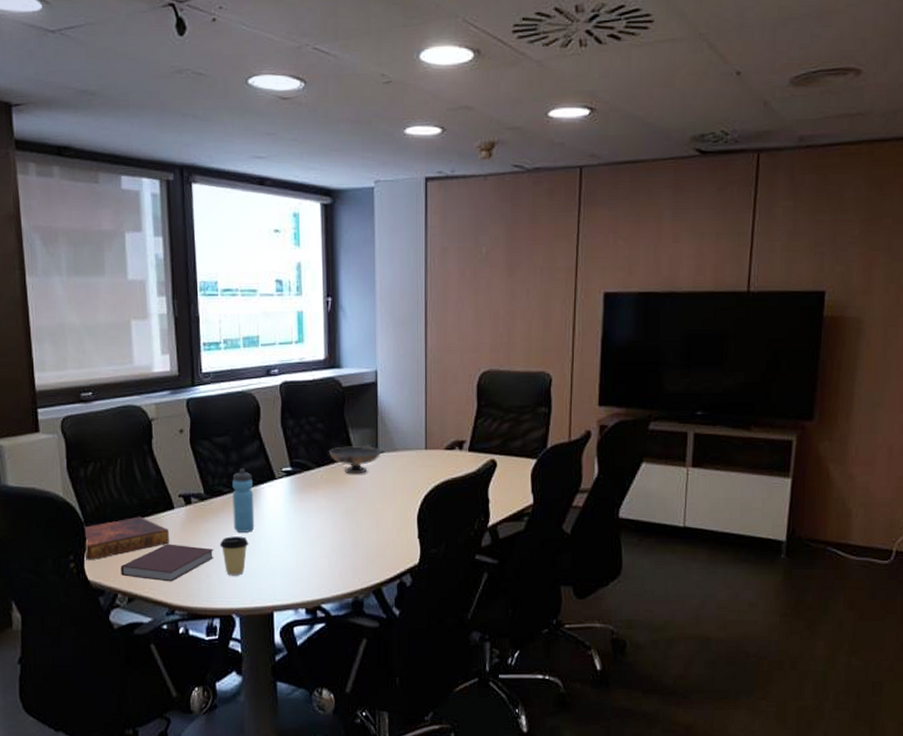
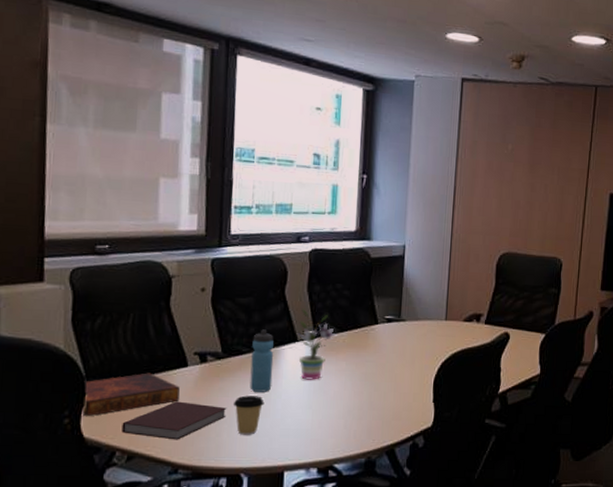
potted plant: none [275,445,314,519] -> present [297,309,337,380]
decorative bowl: present [329,445,382,474] -> none [353,313,404,340]

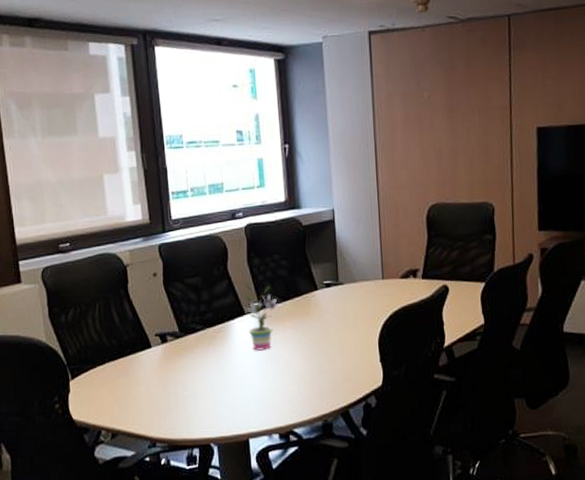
book: present [80,373,180,417] -> none [67,356,148,401]
notebook: present [122,401,227,440] -> none [103,380,191,417]
coffee cup: present [234,395,265,435] -> none [196,369,223,407]
water bottle: present [250,329,274,392] -> none [204,306,228,366]

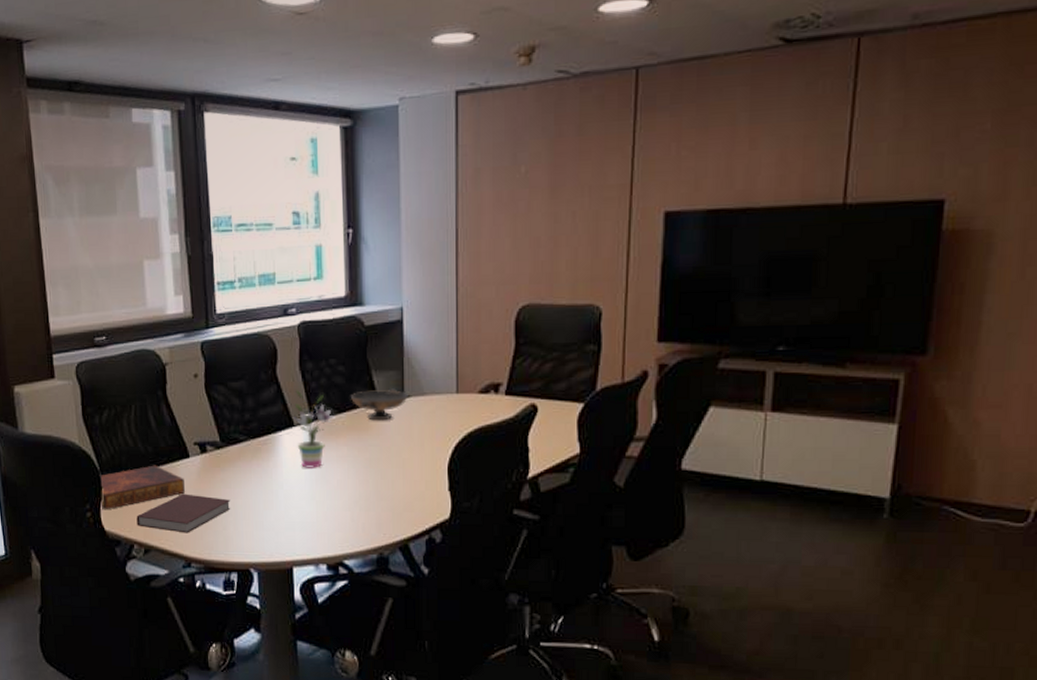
book: none [67,356,148,401] -> present [99,465,185,510]
notebook: none [103,380,191,417] -> present [136,493,231,533]
decorative bowl: none [294,278,342,306] -> present [351,389,408,421]

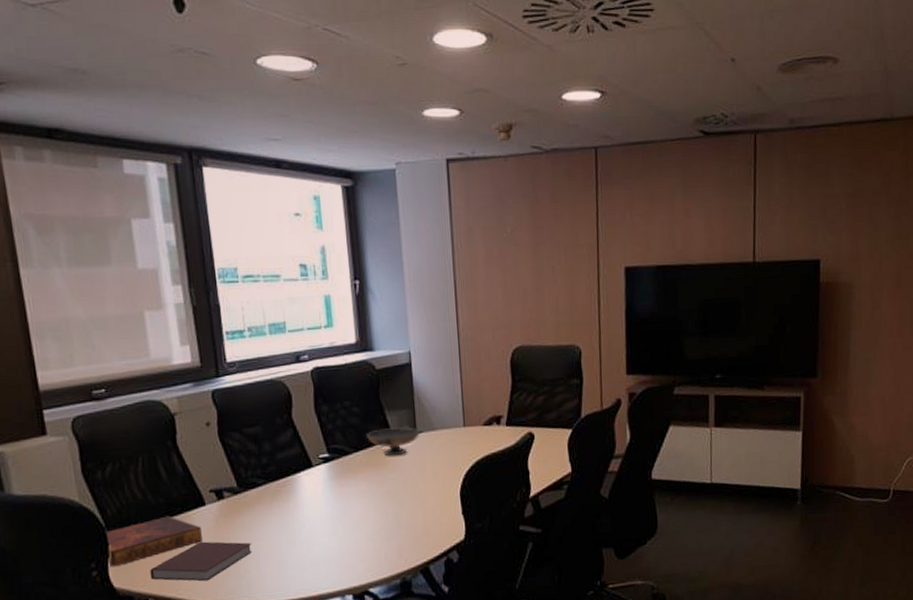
potted plant: present [293,390,335,468] -> none [311,432,353,506]

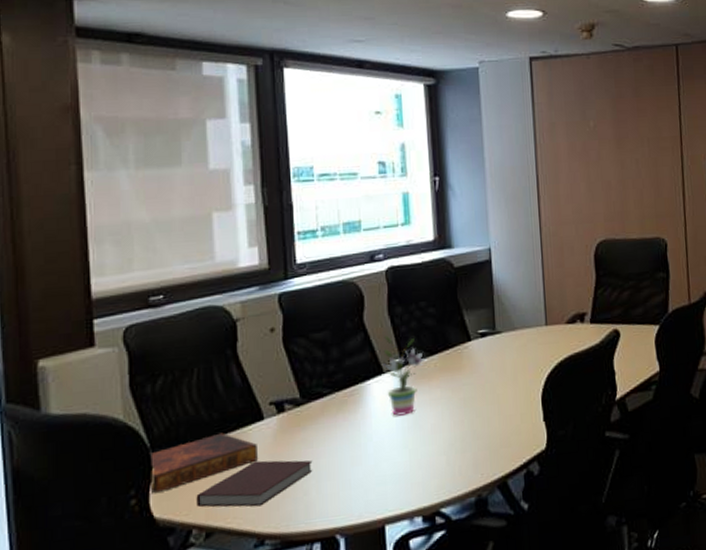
potted plant: none [311,432,353,506] -> present [382,335,427,416]
decorative bowl: present [367,426,421,456] -> none [443,326,500,359]

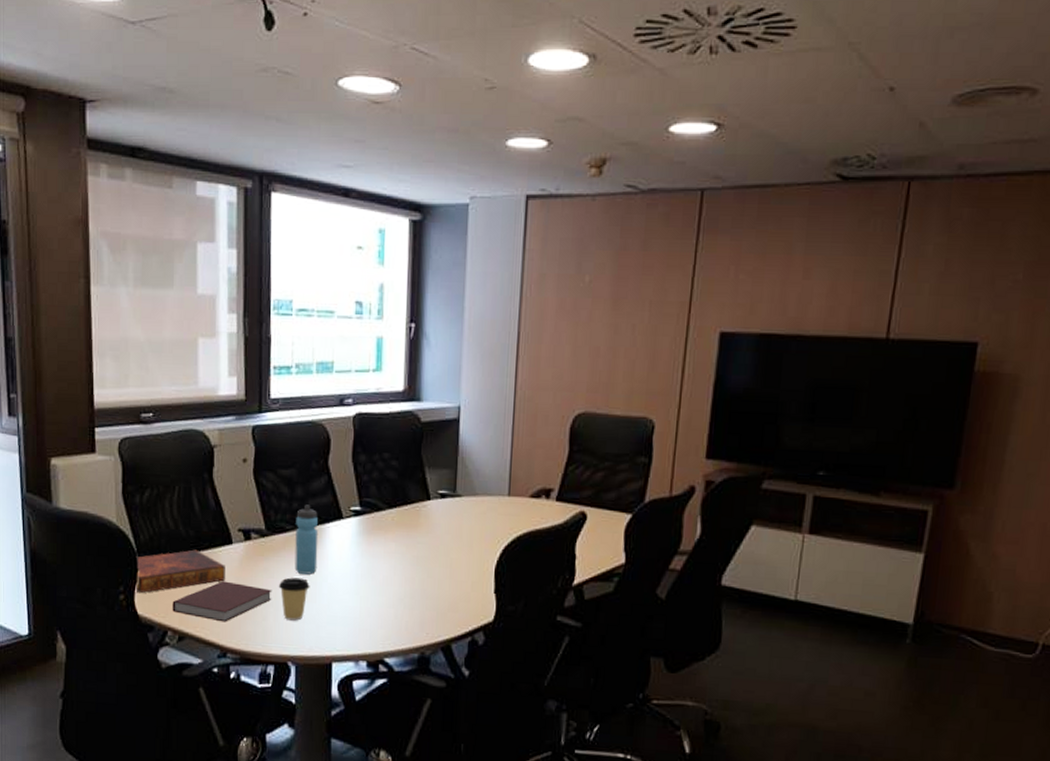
coffee cup: none [320,441,354,490] -> present [279,577,310,621]
water bottle: none [333,365,361,438] -> present [294,504,319,575]
potted plant: present [382,335,427,416] -> none [342,482,385,563]

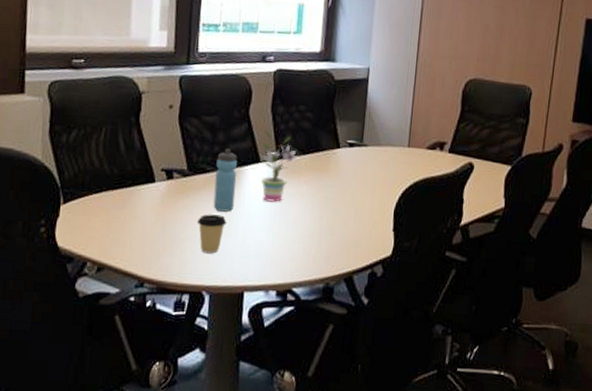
book: present [134,549,225,594] -> none [55,186,147,227]
notebook: present [172,581,272,622] -> none [93,216,191,255]
potted plant: none [342,482,385,563] -> present [260,129,299,202]

